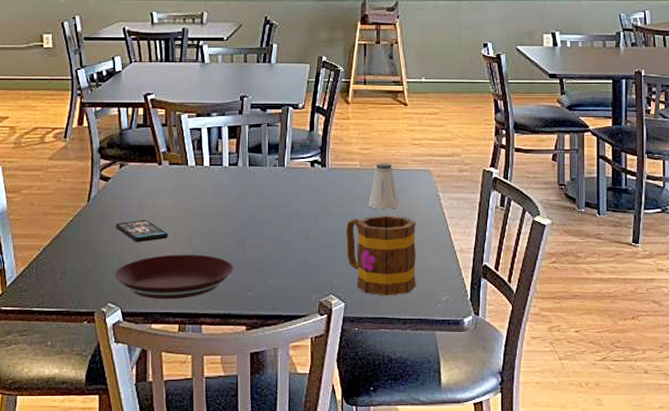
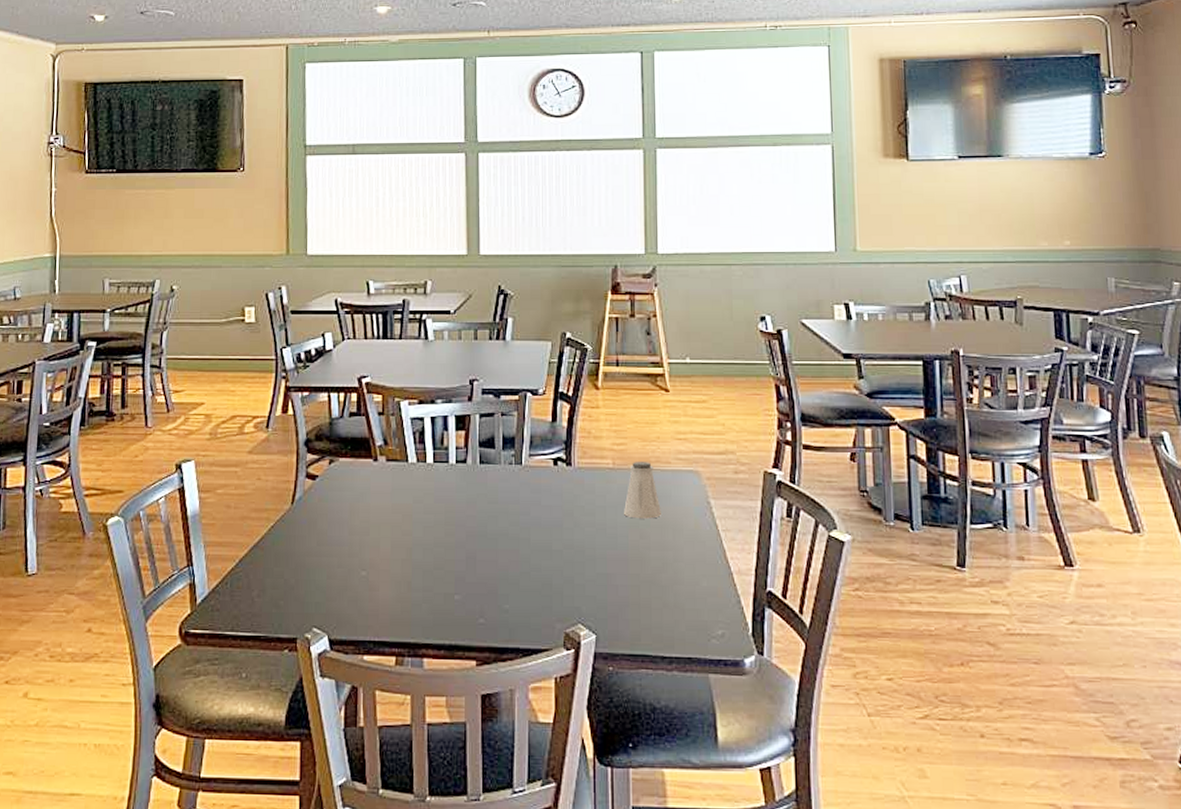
plate: present [114,254,234,300] -> none [321,569,461,626]
smartphone: present [116,220,168,243] -> none [323,527,384,555]
mug: present [345,215,416,296] -> none [596,526,684,628]

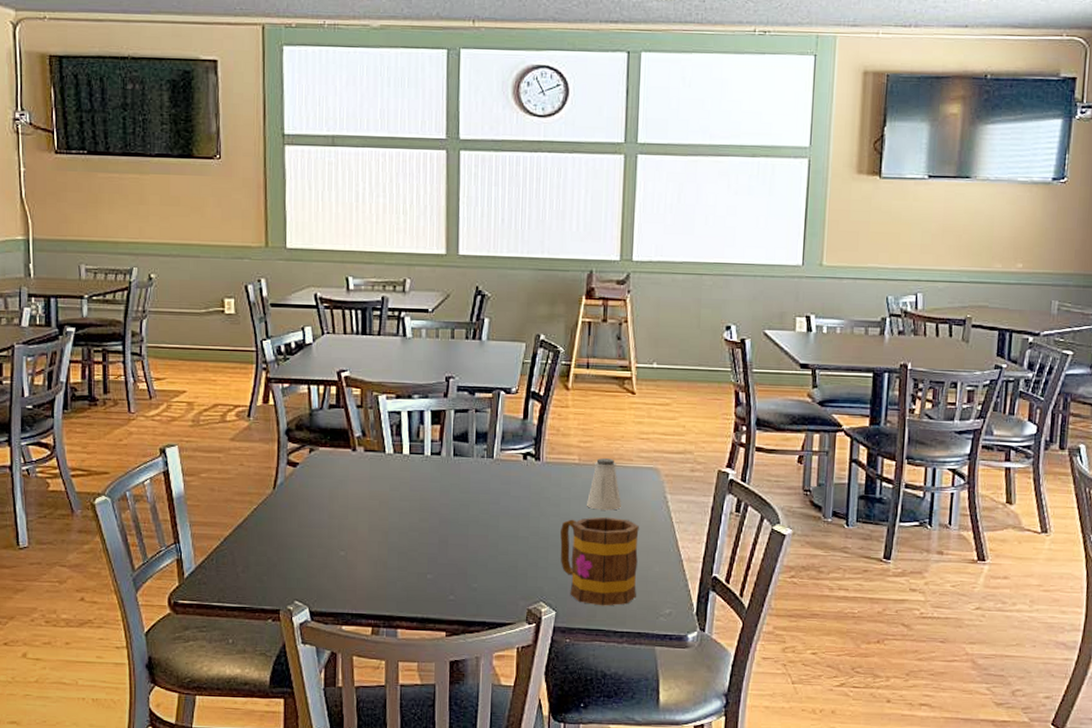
mug: none [596,526,684,628] -> present [559,516,639,606]

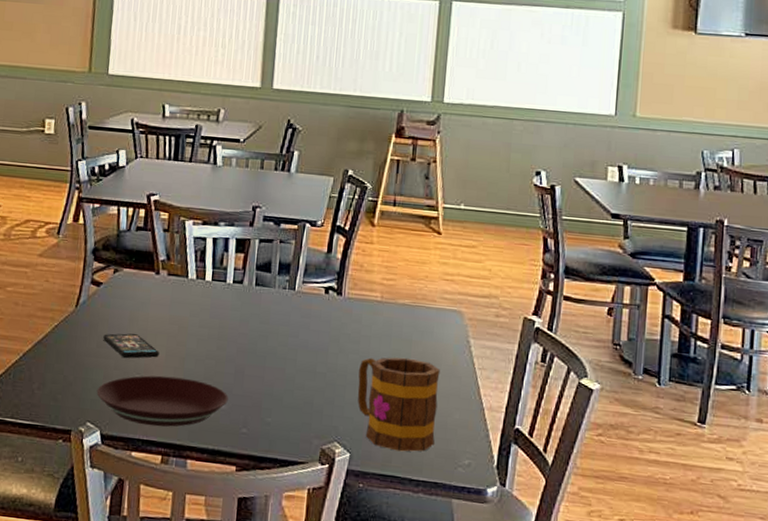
plate: none [302,550,434,600] -> present [96,375,228,427]
smartphone: none [304,511,362,537] -> present [103,333,159,359]
saltshaker: present [587,458,622,511] -> none [387,297,424,352]

